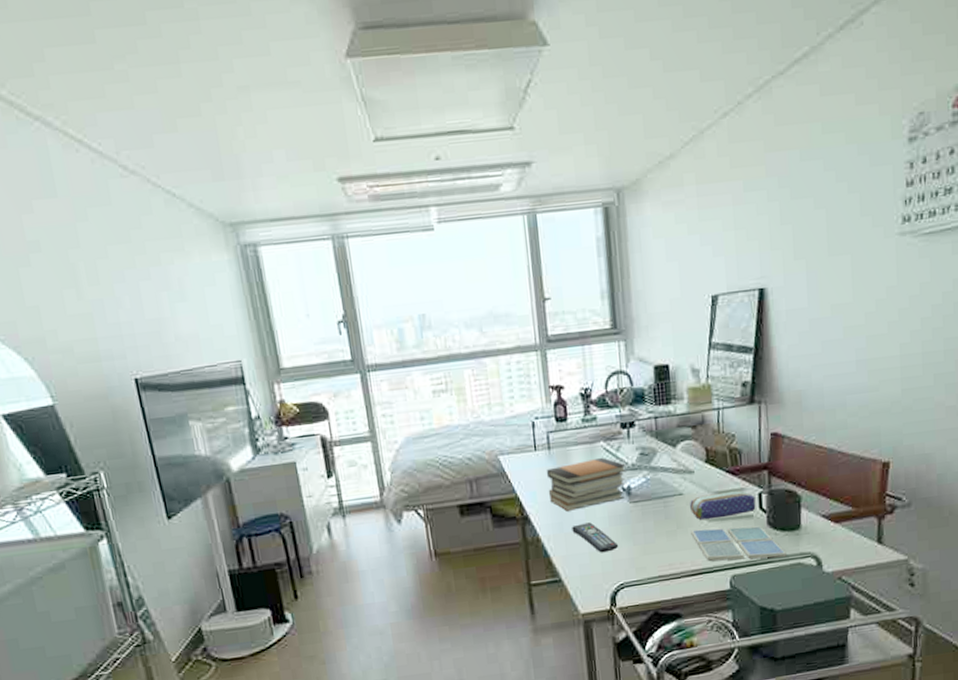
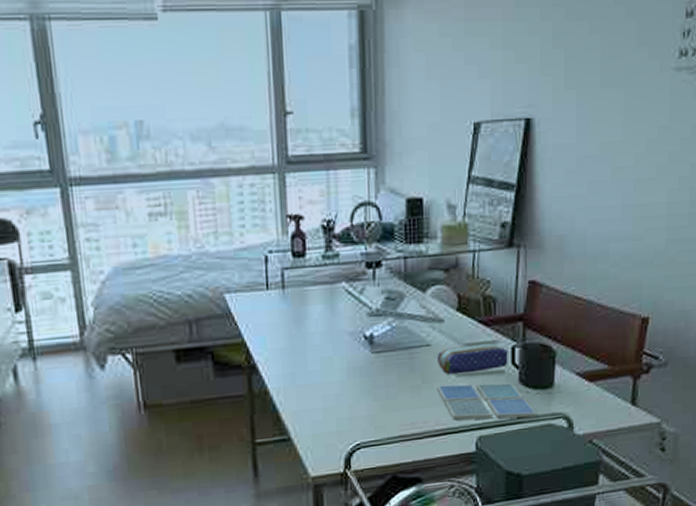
book stack: present [546,457,626,511] -> none [278,300,370,361]
remote control: present [572,522,619,553] -> none [305,374,357,409]

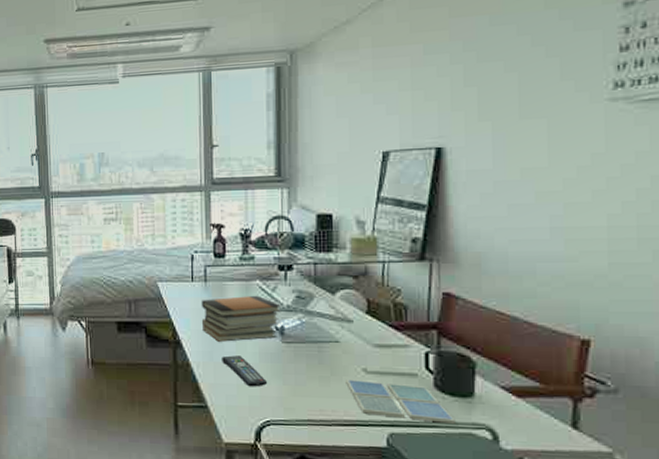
book stack: none [278,300,370,361] -> present [201,295,281,342]
remote control: none [305,374,357,409] -> present [222,355,268,387]
pencil case: present [438,343,508,374] -> none [347,346,421,372]

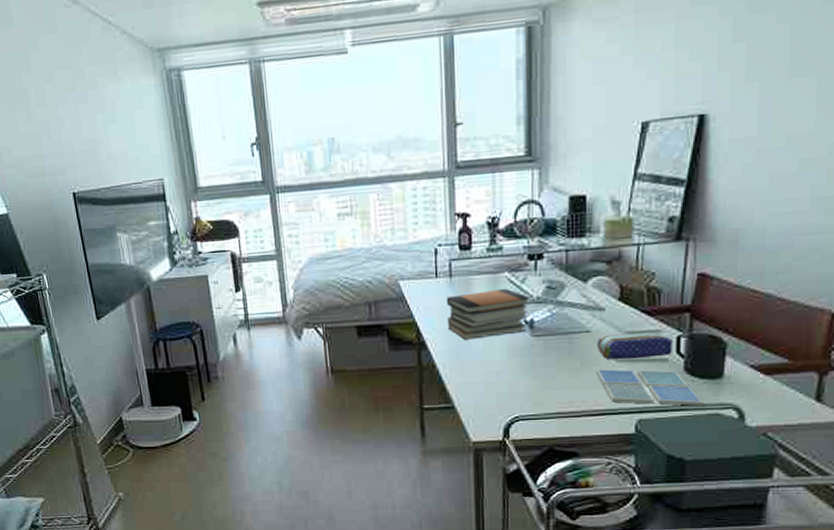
remote control: present [222,355,268,387] -> none [469,353,517,384]
pencil case: none [347,346,421,372] -> present [598,332,673,360]

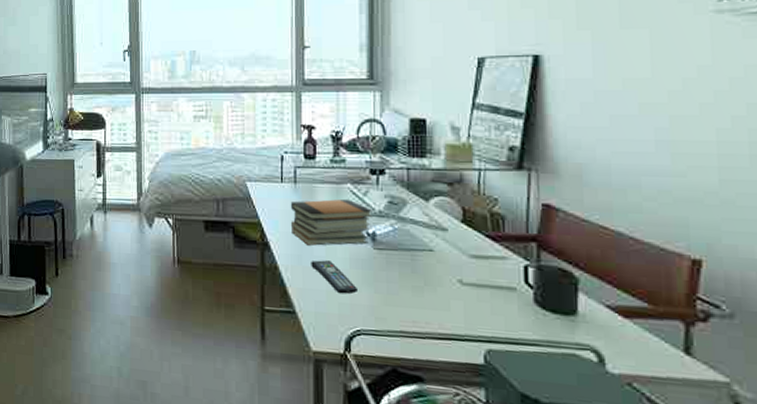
remote control: none [469,353,517,384] -> present [311,260,359,295]
drink coaster: present [596,369,703,407] -> none [440,290,557,344]
pencil case: present [598,332,673,360] -> none [441,256,520,285]

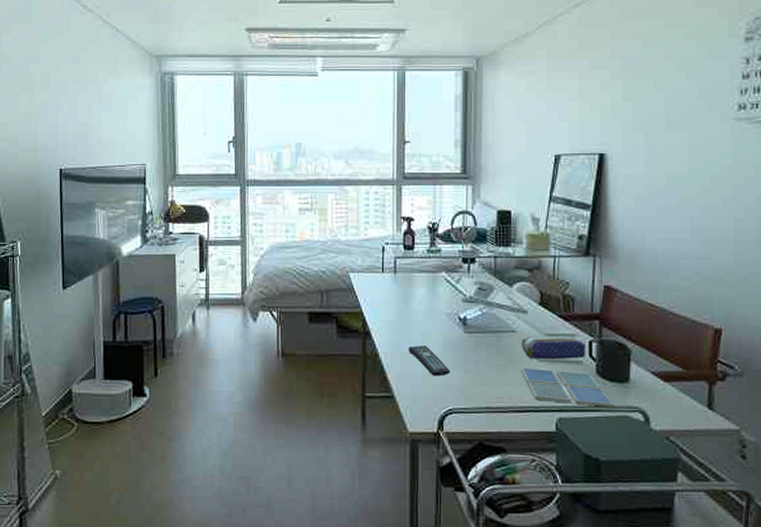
book stack: present [290,198,373,246] -> none [390,286,464,332]
drink coaster: none [440,290,557,344] -> present [521,367,614,409]
pencil case: none [441,256,520,285] -> present [522,335,586,360]

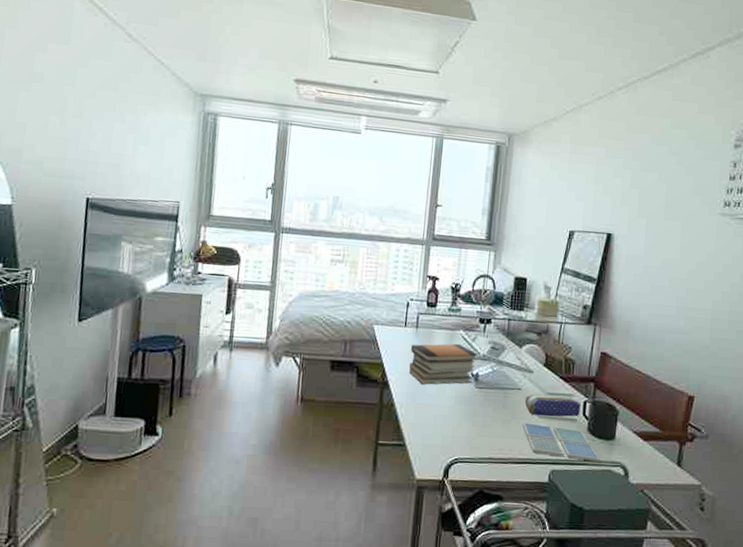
book stack: none [390,286,464,332] -> present [409,343,478,385]
remote control: present [408,345,451,377] -> none [423,397,460,428]

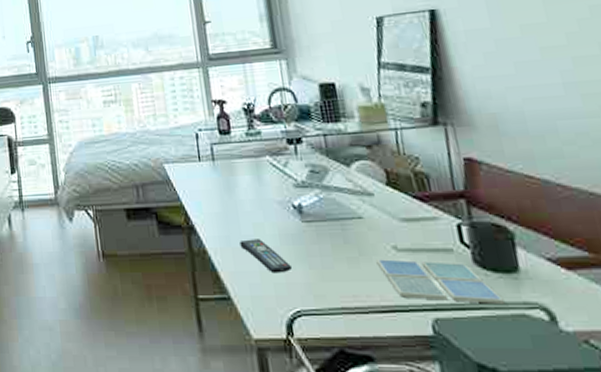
book stack: present [409,343,478,385] -> none [211,172,296,225]
remote control: none [423,397,460,428] -> present [239,239,293,274]
pencil case: present [525,393,581,417] -> none [372,220,456,249]

